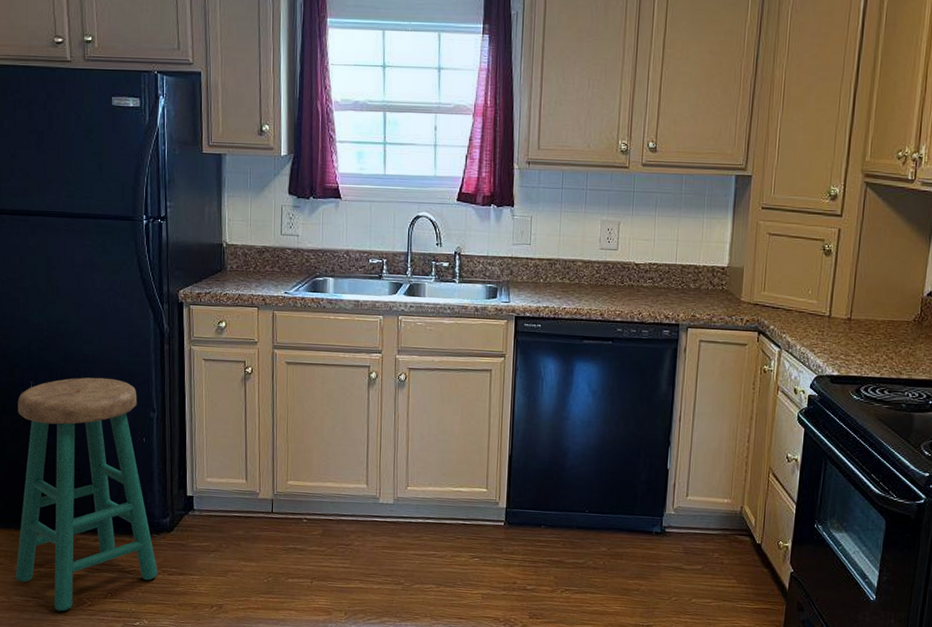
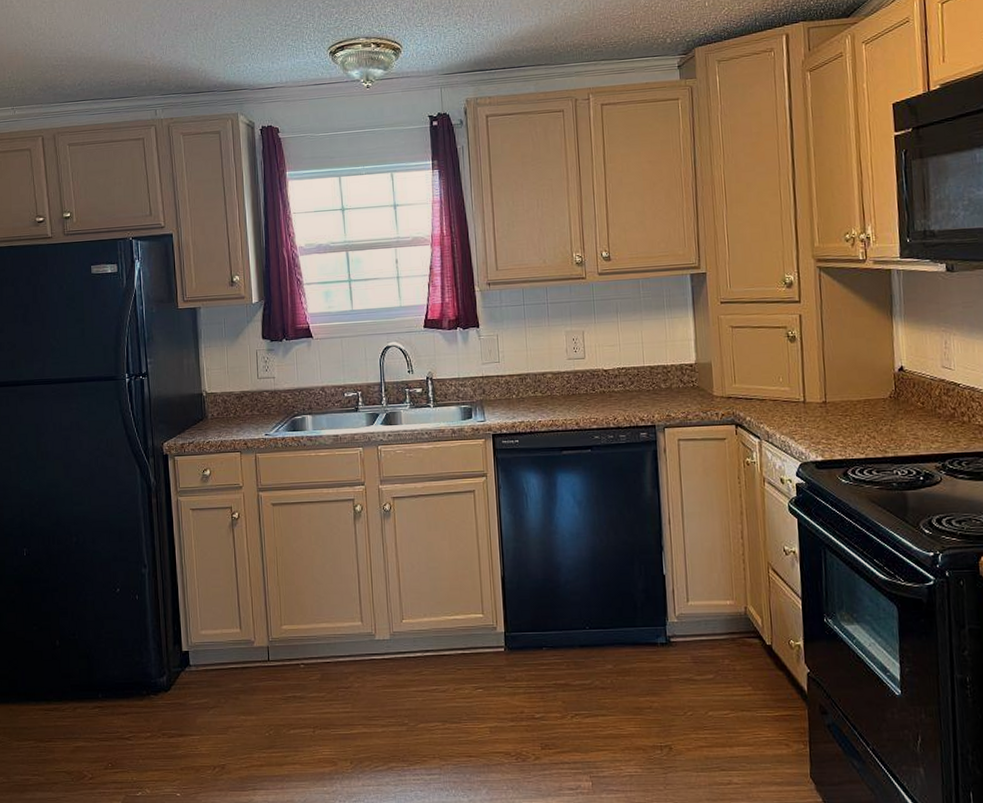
stool: present [15,377,158,612] -> none [12,537,158,788]

